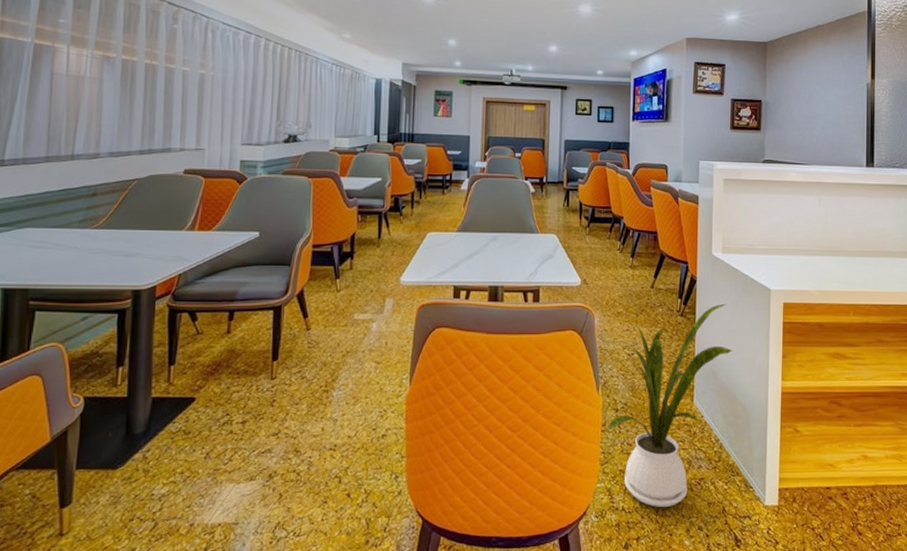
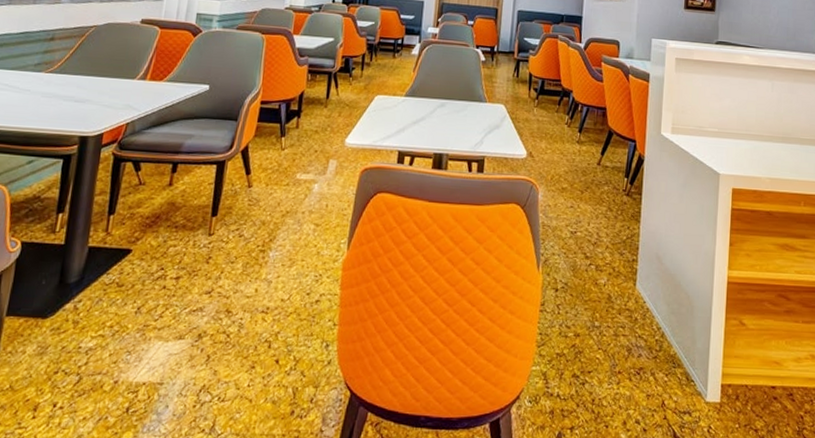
house plant: present [605,303,733,507] -> none [544,185,679,396]

